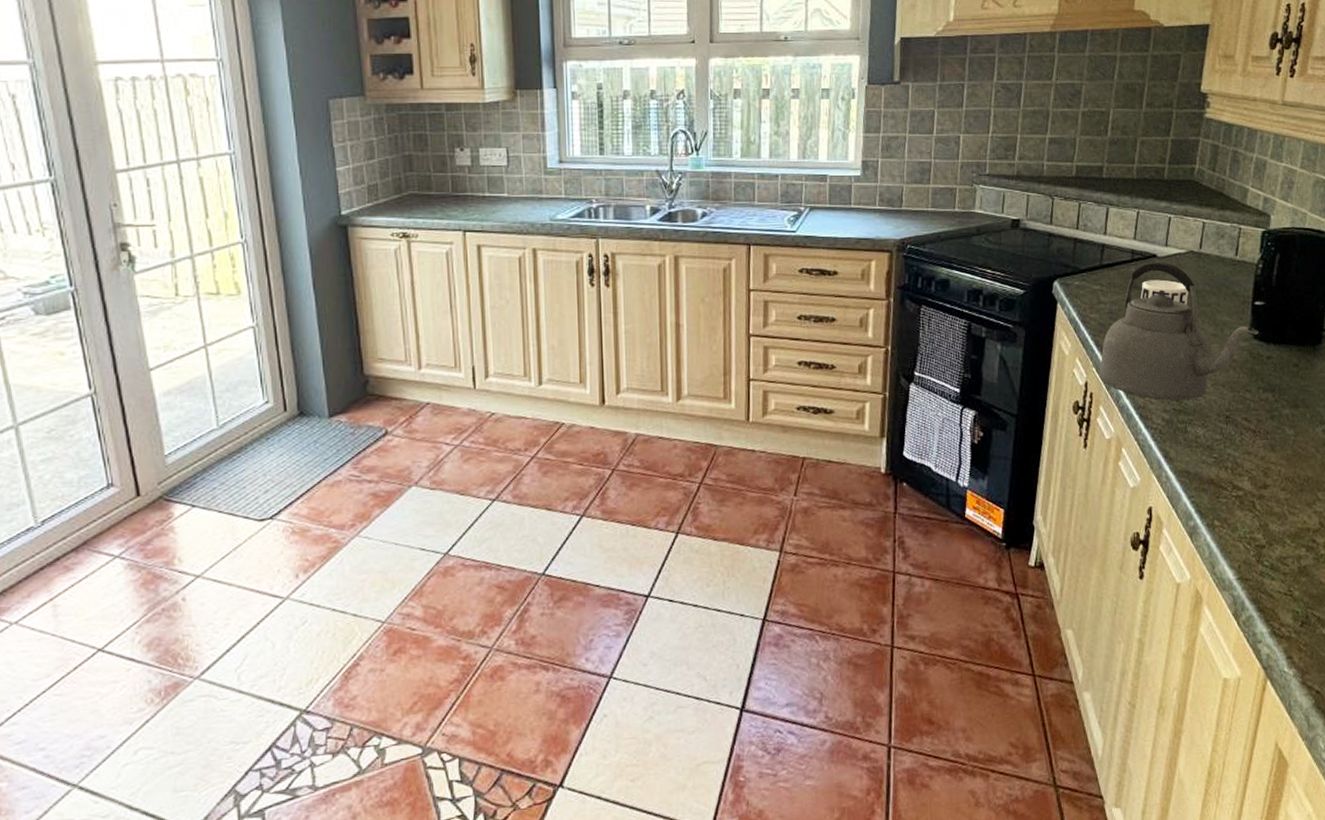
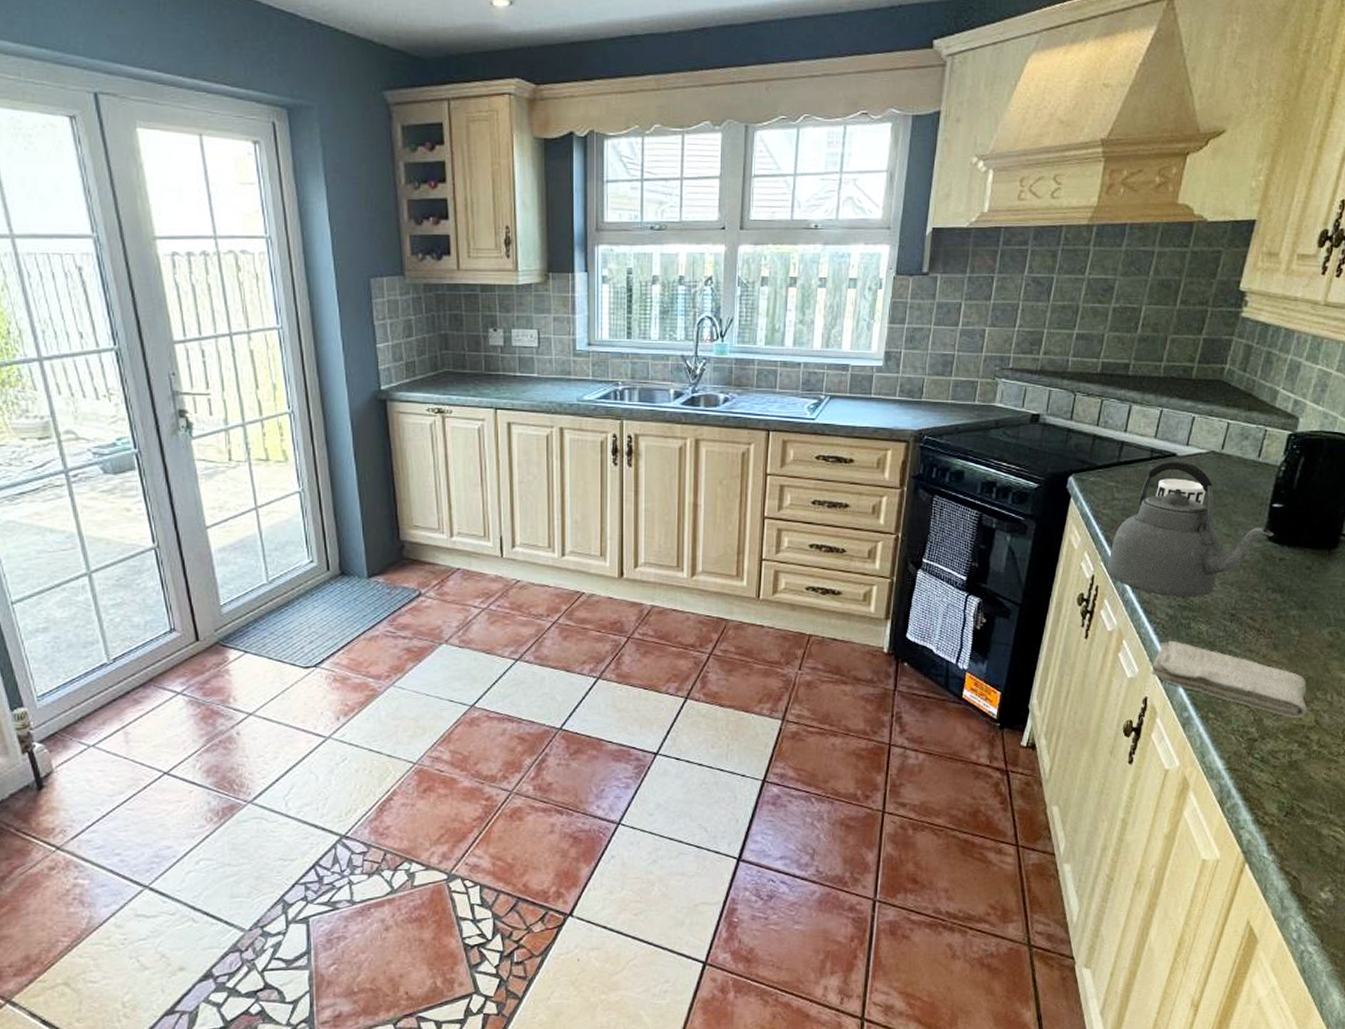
washcloth: none [1153,446,1311,521] -> present [1151,640,1307,718]

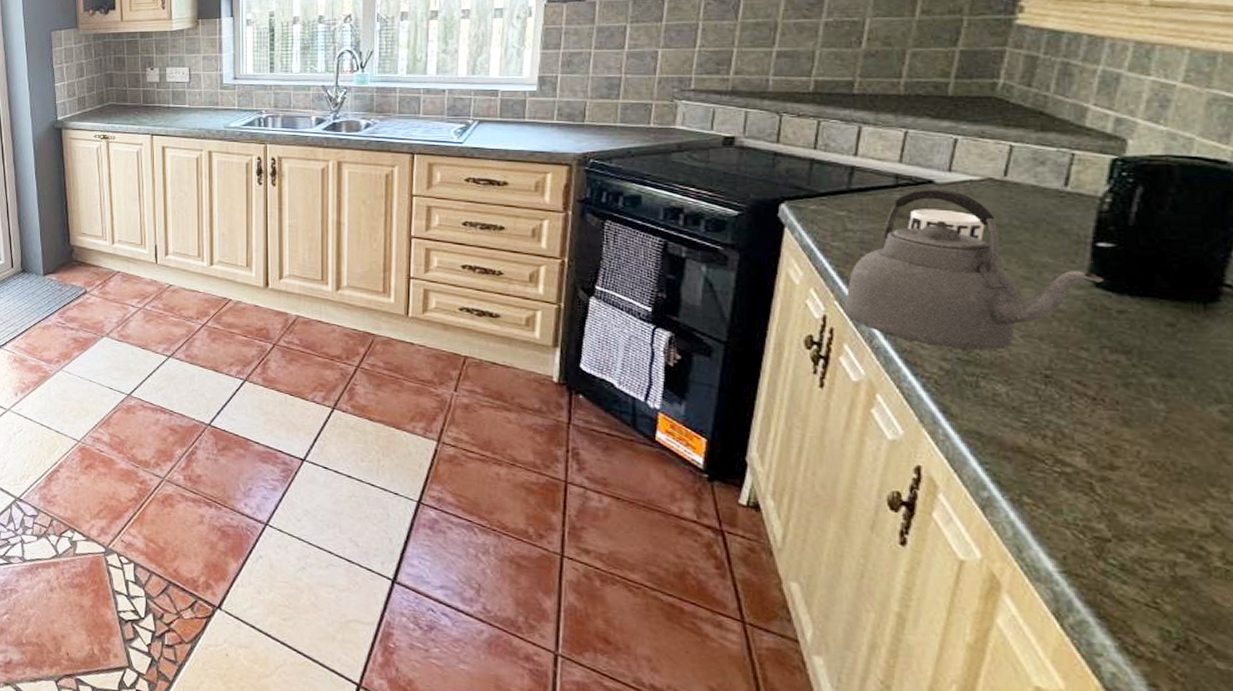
washcloth: present [1151,640,1307,718] -> none [923,399,1196,519]

